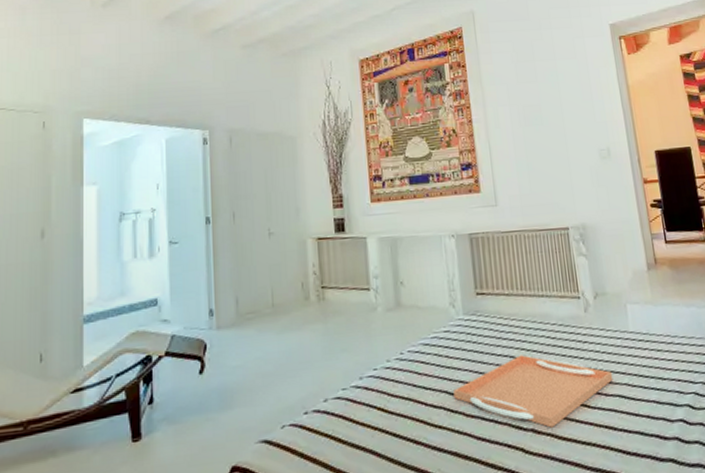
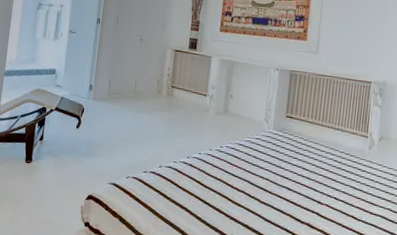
serving tray: present [453,355,613,428] -> none [254,169,380,226]

